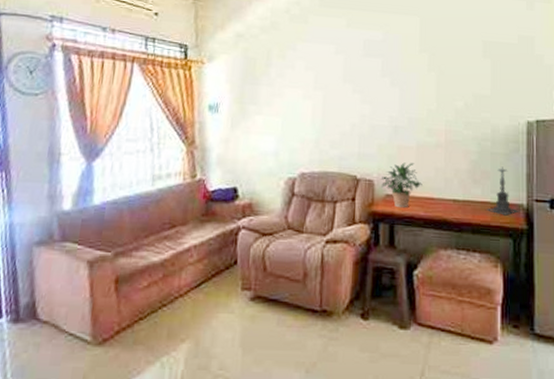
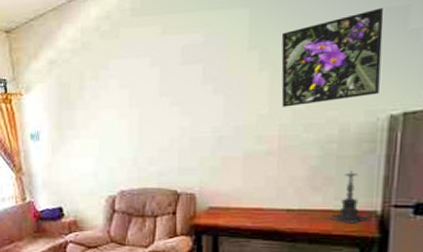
potted plant: present [381,162,422,208] -> none [204,174,250,220]
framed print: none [445,34,518,106] -> present [281,7,384,107]

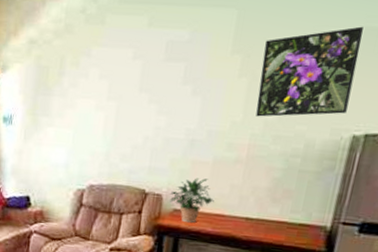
potted plant: none [204,174,250,220] -> present [170,178,214,224]
candle holder: present [326,170,374,224] -> none [280,185,323,237]

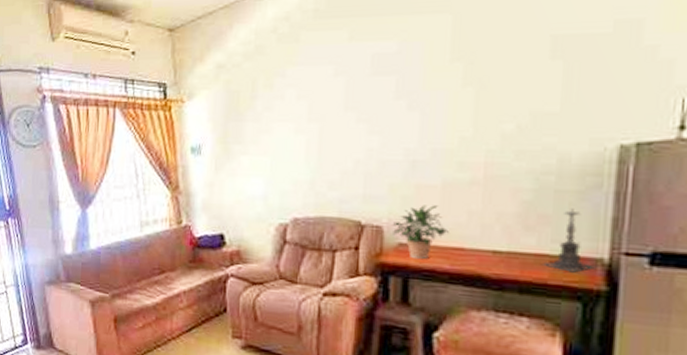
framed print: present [255,26,364,117] -> none [488,19,613,130]
candle holder: none [280,185,323,237] -> present [541,208,599,273]

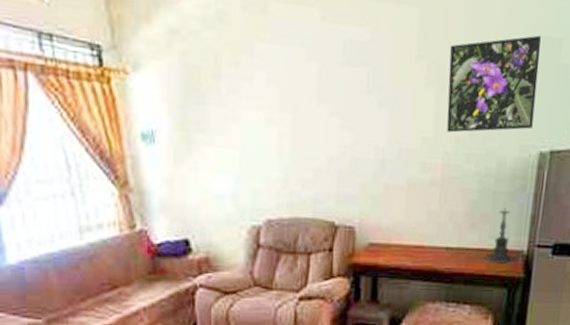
potted plant: present [393,205,449,260] -> none [364,205,412,259]
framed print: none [488,19,613,130] -> present [447,35,541,133]

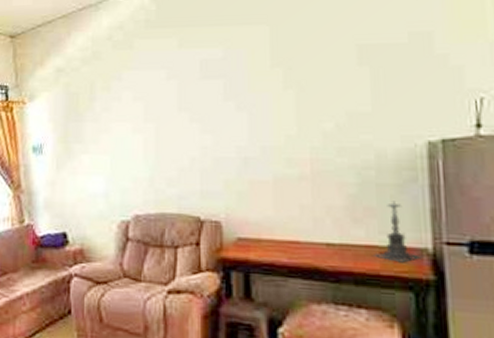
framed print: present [447,35,541,133] -> none [306,32,413,129]

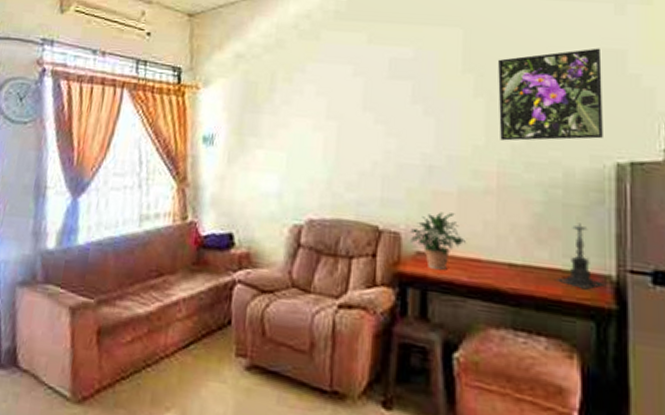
potted plant: none [231,200,284,254] -> present [410,212,466,271]
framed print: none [306,32,413,129] -> present [498,48,603,141]

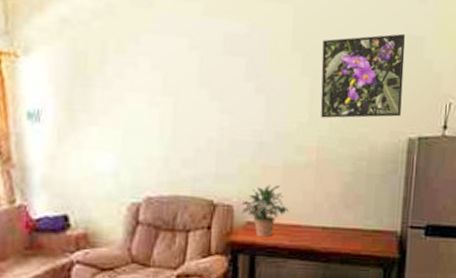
candle holder: present [555,223,608,290] -> none [356,189,395,244]

